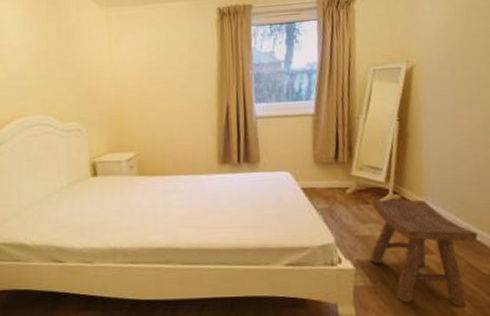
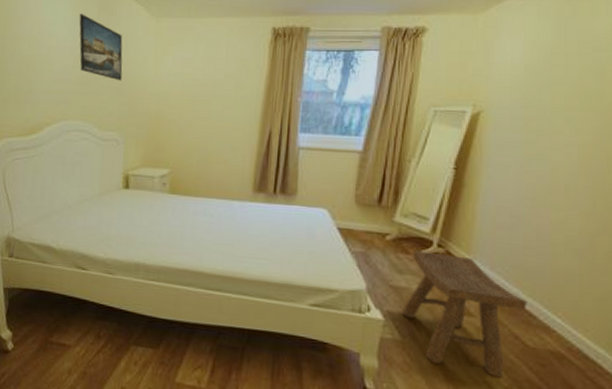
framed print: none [28,10,78,72] -> present [79,14,123,81]

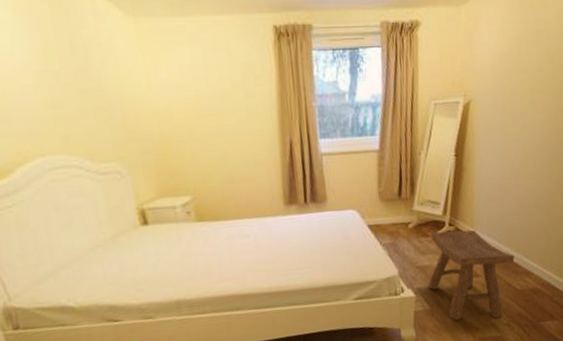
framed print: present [79,14,123,81] -> none [23,14,107,101]

